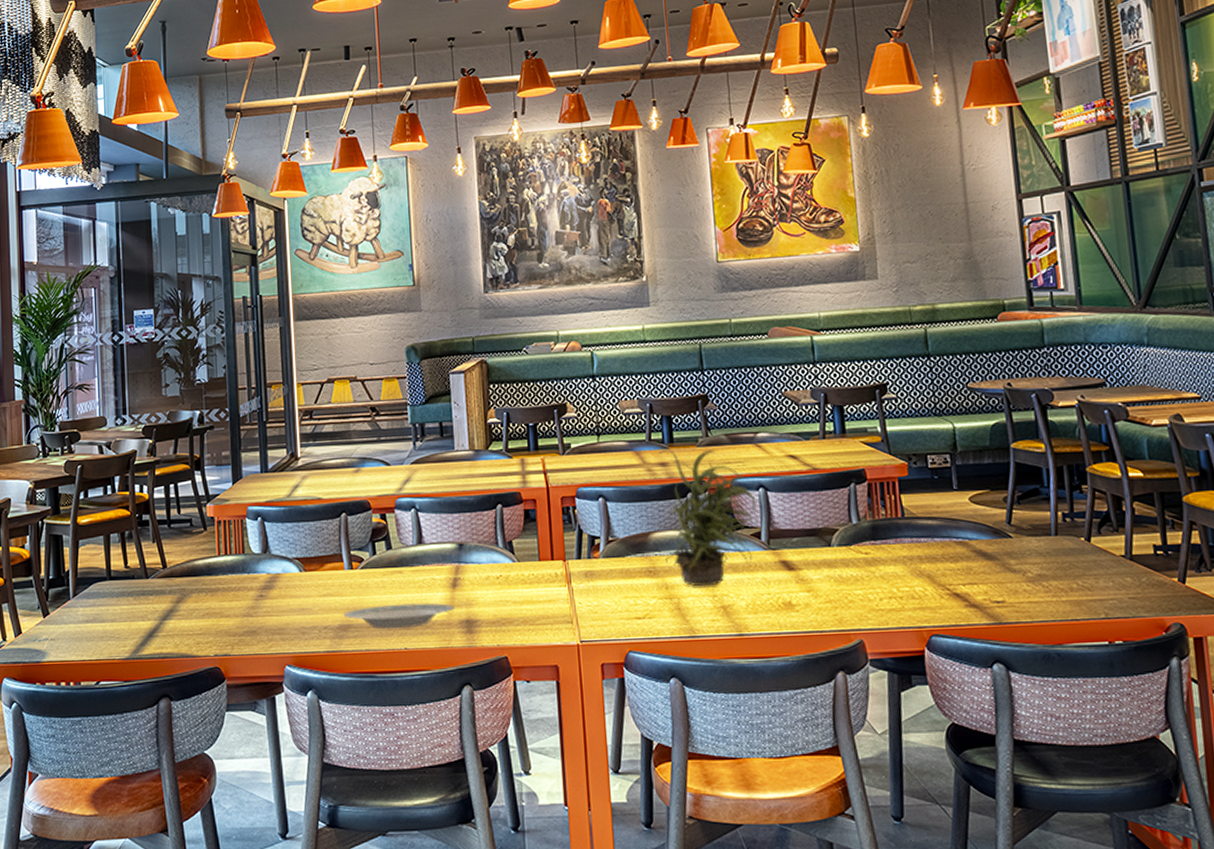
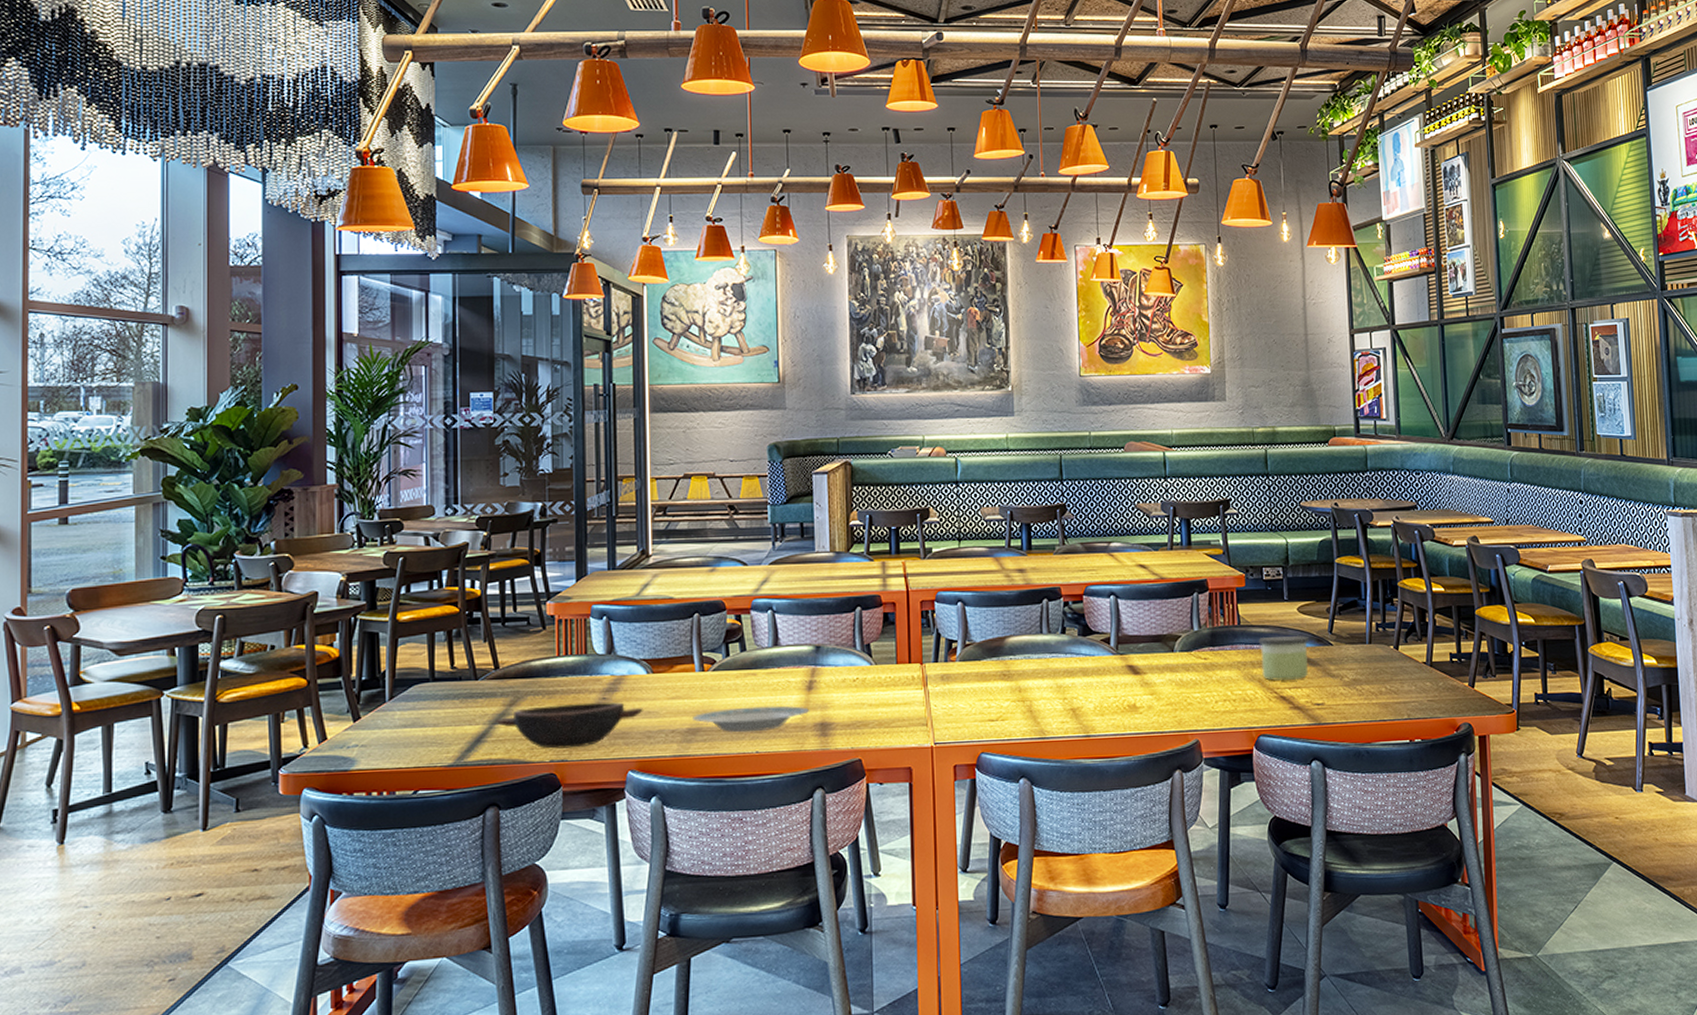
bowl: none [165,599,299,644] -> present [495,702,644,749]
potted plant: present [658,448,757,587] -> none [1017,555,1107,690]
candle: none [926,527,985,576] -> present [1259,635,1309,681]

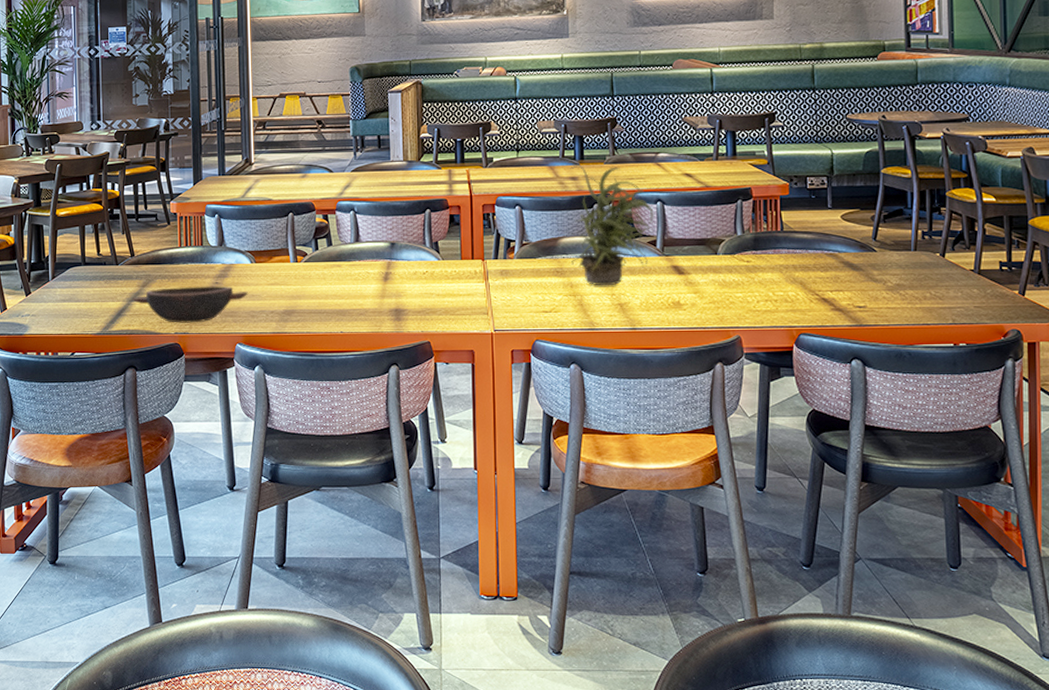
plate: present [693,705,810,733] -> none [288,293,386,315]
potted plant: none [1017,555,1107,690] -> present [570,164,654,286]
candle: present [1259,635,1309,681] -> none [802,241,852,283]

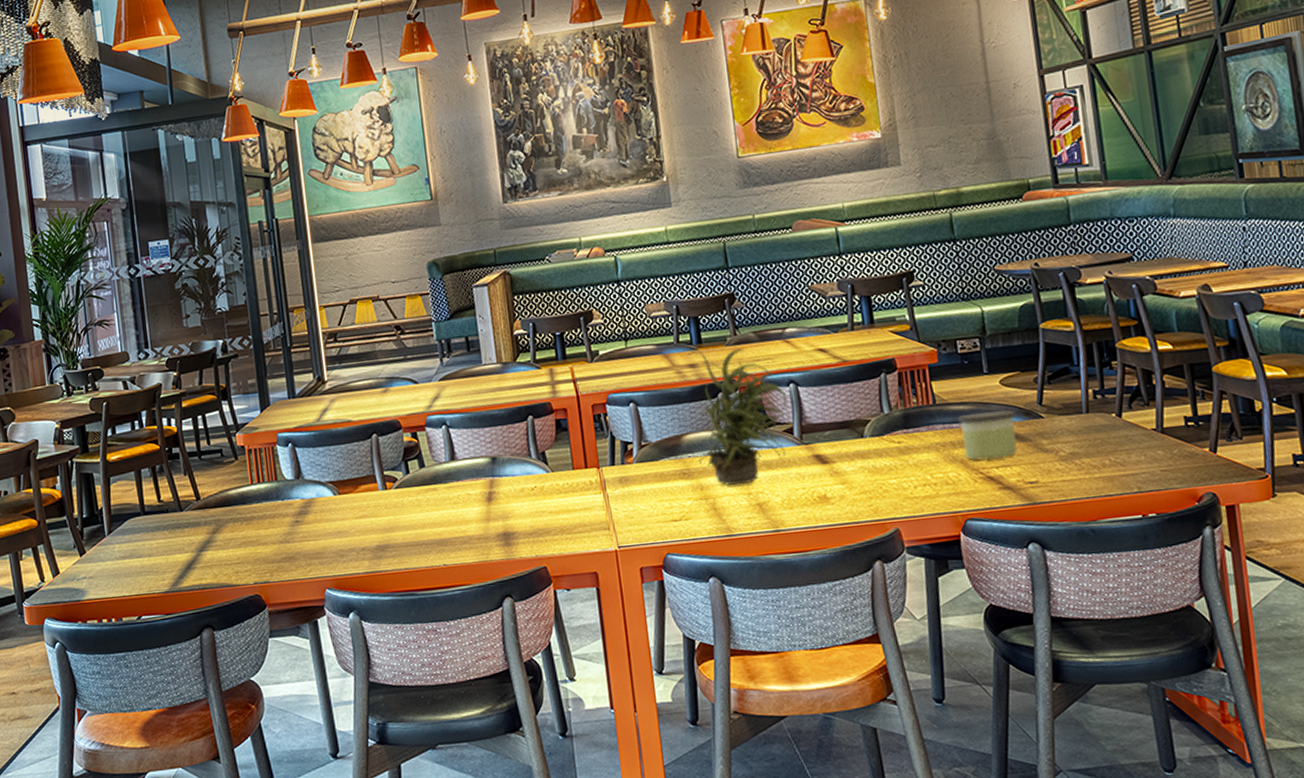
bowl: present [132,286,249,323] -> none [202,524,335,572]
candle: none [802,241,852,283] -> present [958,410,1018,461]

